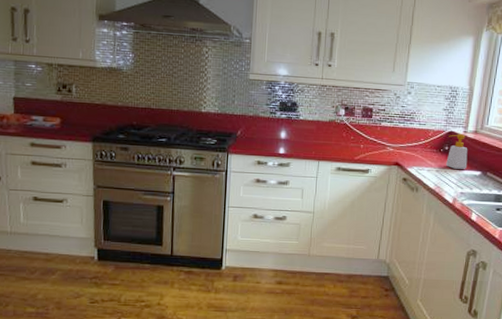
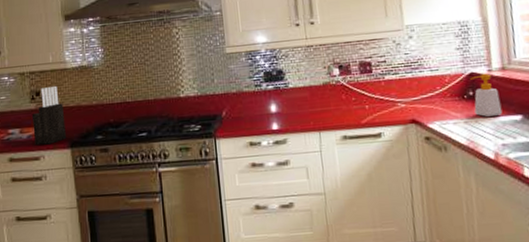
knife block: none [56,82,90,136] -> present [31,86,67,146]

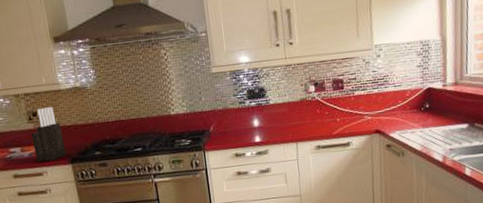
soap bottle: present [470,74,503,117] -> none [427,88,452,126]

